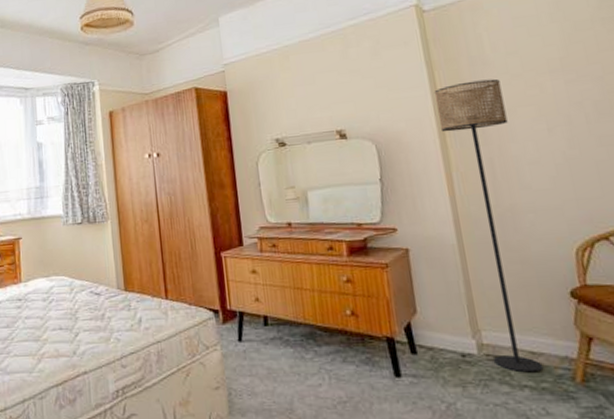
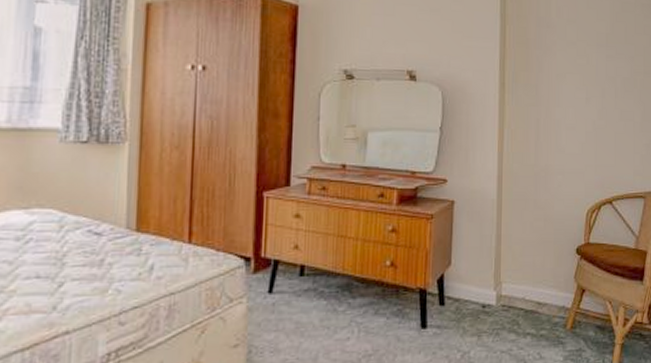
floor lamp: present [434,79,544,373] -> none [502,41,558,322]

